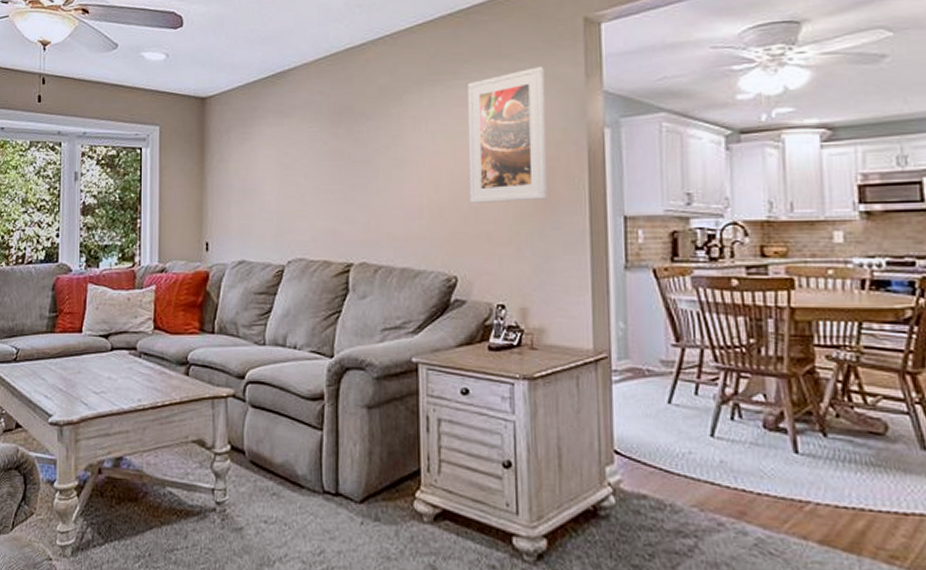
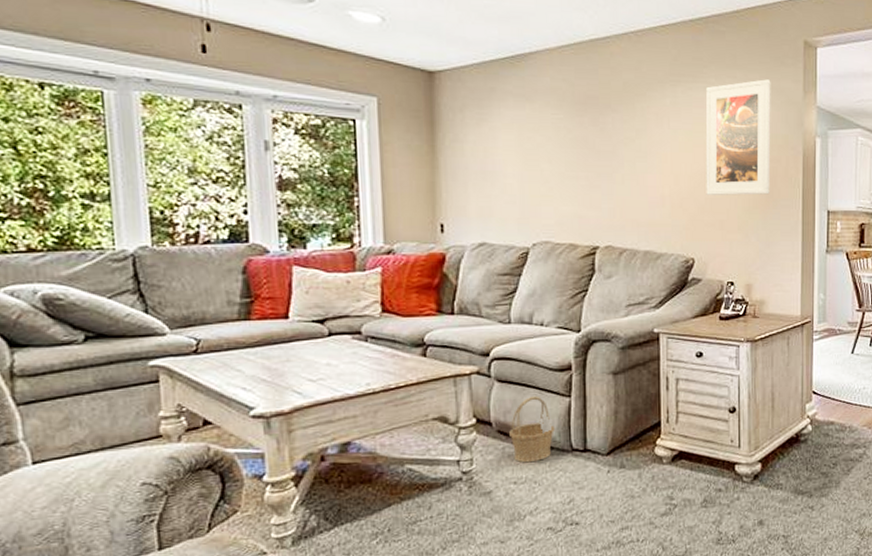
basket: none [261,425,306,501] -> present [509,395,555,463]

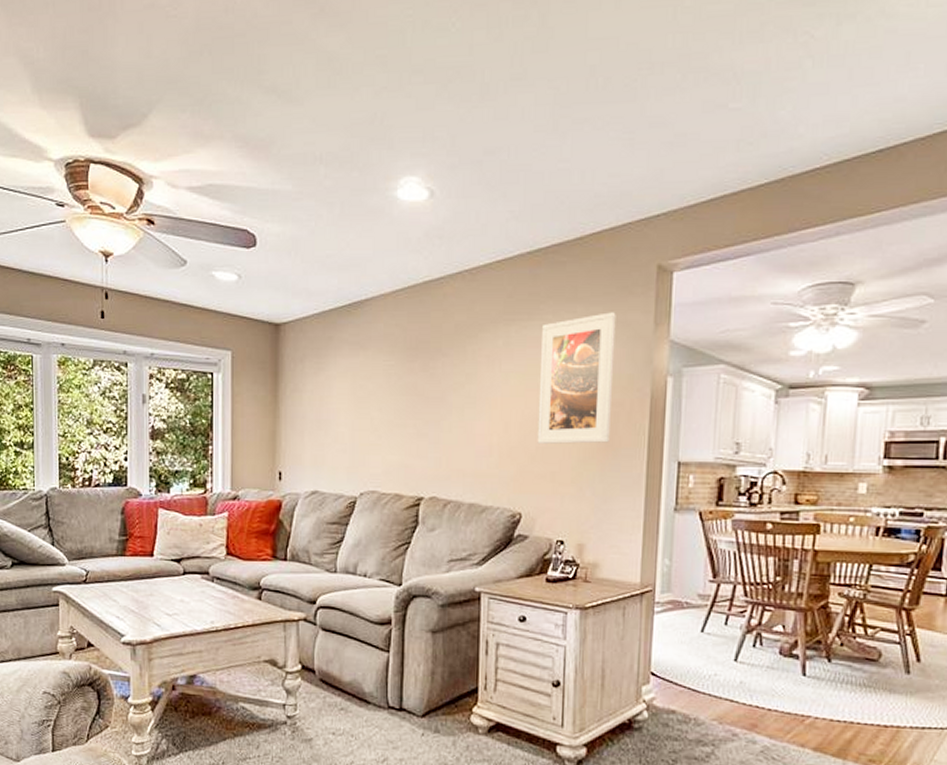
basket: present [509,395,555,463] -> none [331,647,372,715]

